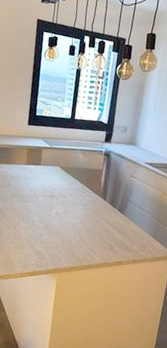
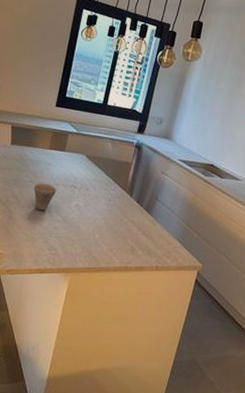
cup: none [16,195,37,220] -> present [34,183,57,210]

